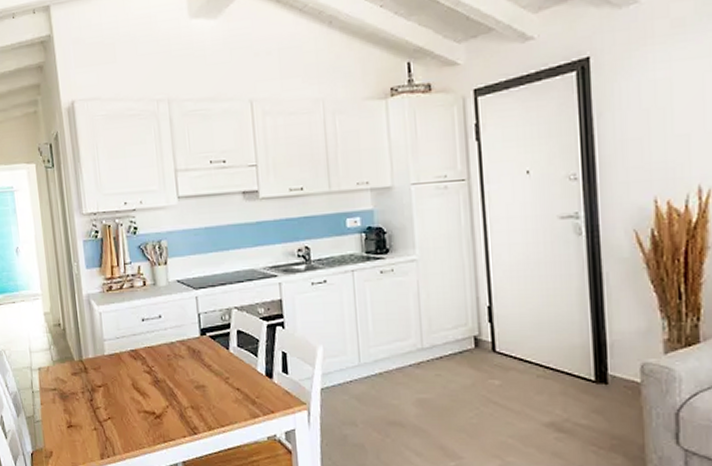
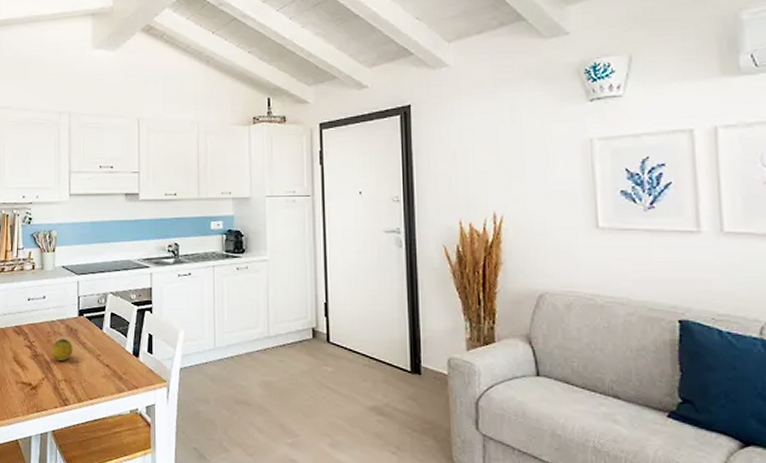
fruit: none [173,362,198,386] -> present [51,339,73,361]

